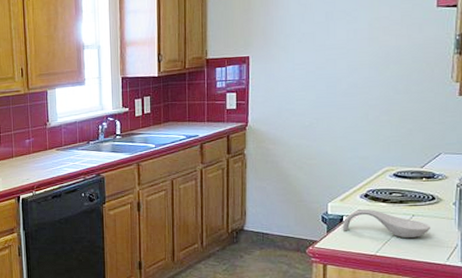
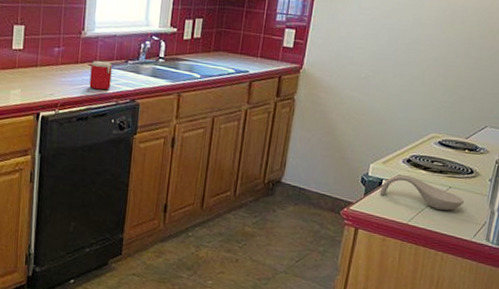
mug: none [58,144,77,170] -> present [89,60,113,90]

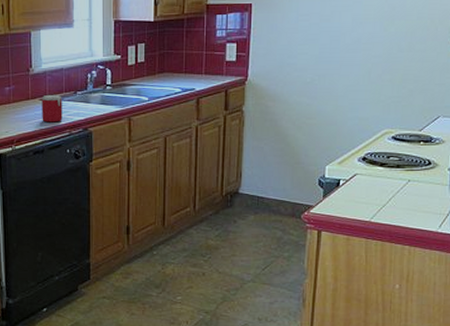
spoon rest: present [379,175,464,211] -> none [338,174,425,205]

